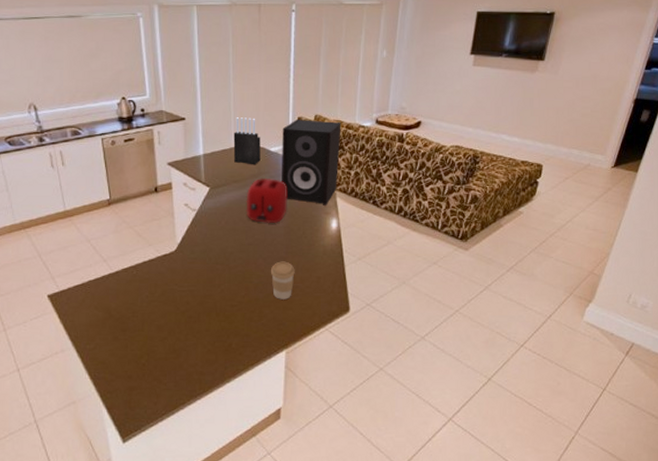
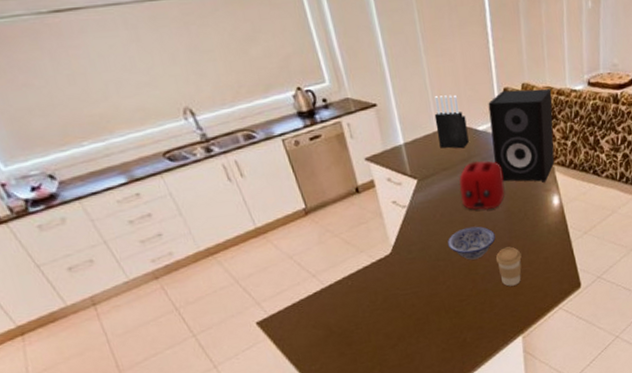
bowl: none [227,237,273,268] -> present [447,226,496,260]

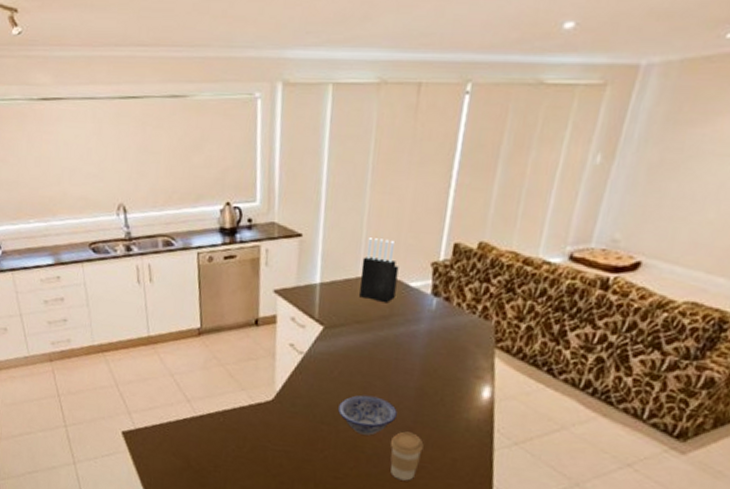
toaster: present [459,160,505,210] -> none [367,321,427,382]
speaker: present [488,88,555,183] -> none [420,246,517,367]

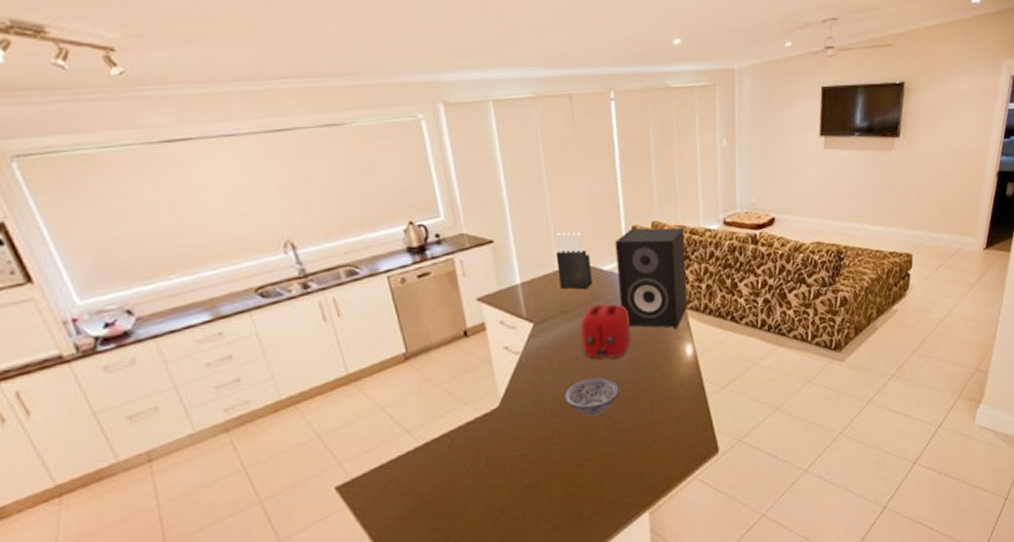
toaster: none [367,321,427,382] -> present [580,303,632,359]
coffee cup: present [390,431,424,481] -> none [620,402,650,450]
speaker: none [420,246,517,367] -> present [614,227,688,329]

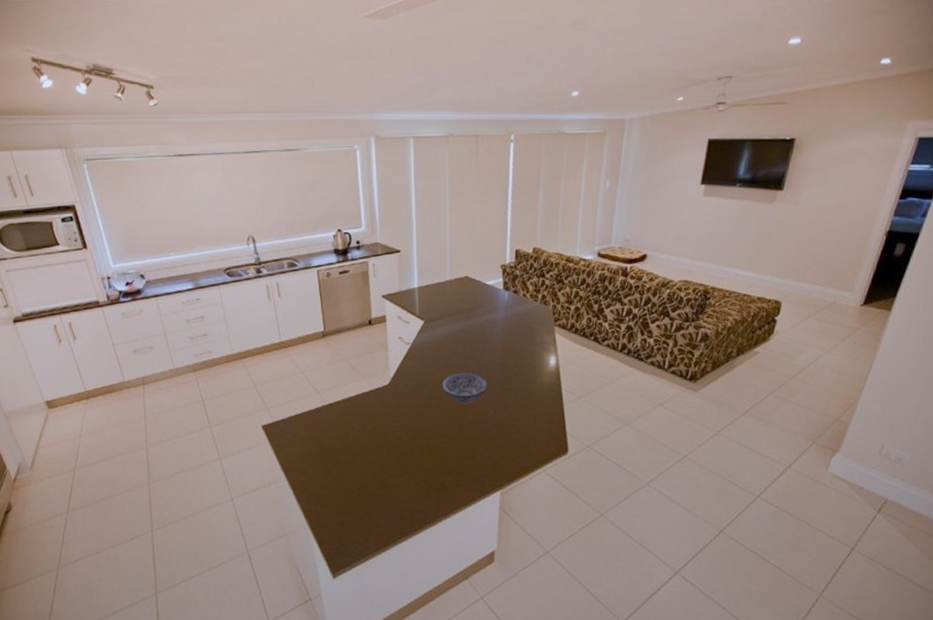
knife block: present [556,232,593,290] -> none [448,250,477,299]
toaster: present [580,303,632,359] -> none [460,311,504,358]
speaker: present [614,227,688,329] -> none [498,252,561,341]

